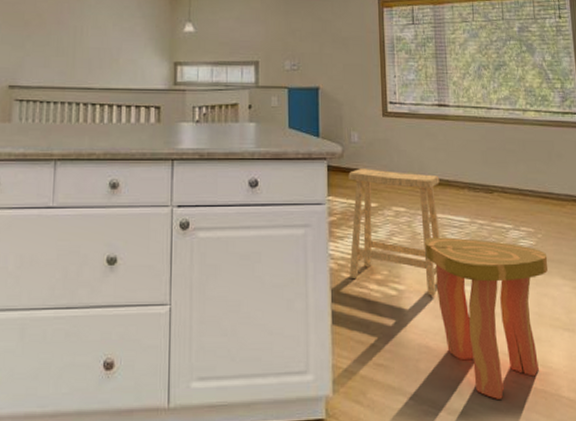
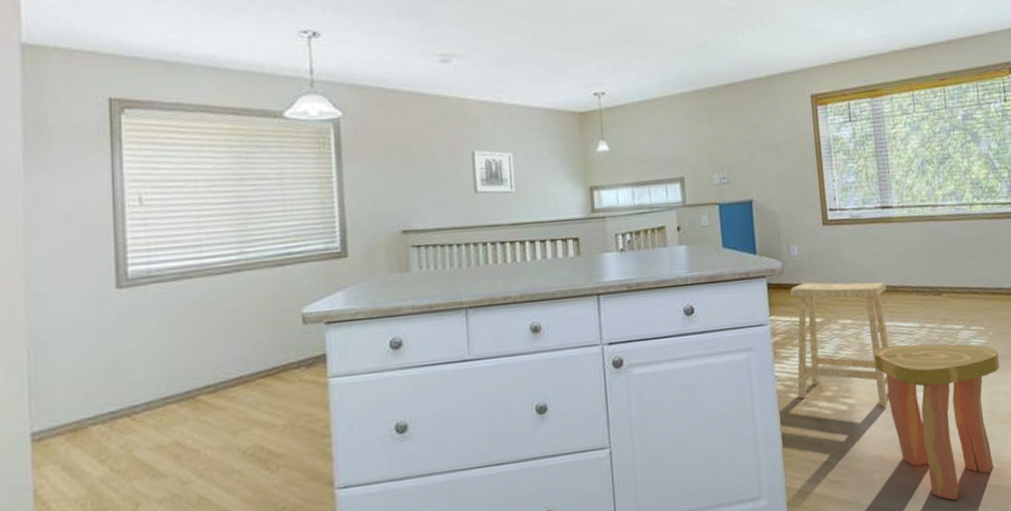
wall art: none [74,21,111,61] -> present [471,150,516,194]

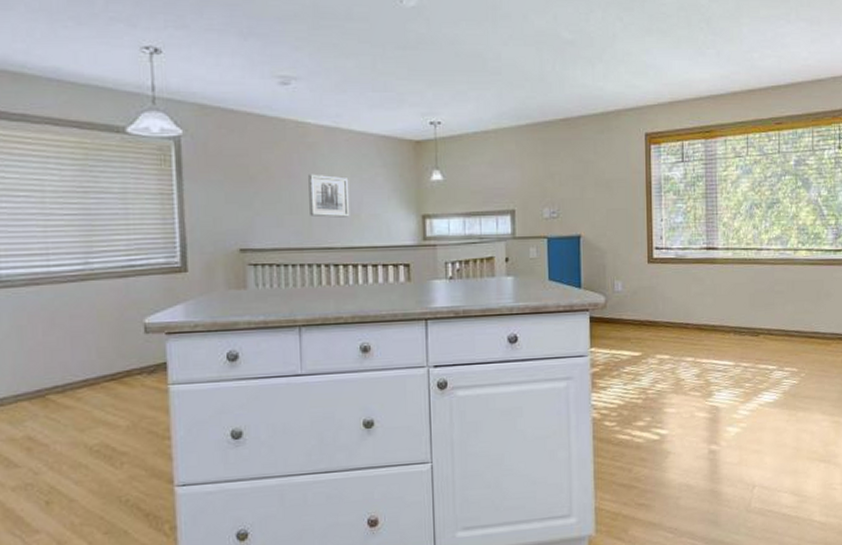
stool: present [790,282,889,407] -> none [611,318,705,439]
stool: present [874,344,1000,500] -> none [688,381,809,527]

